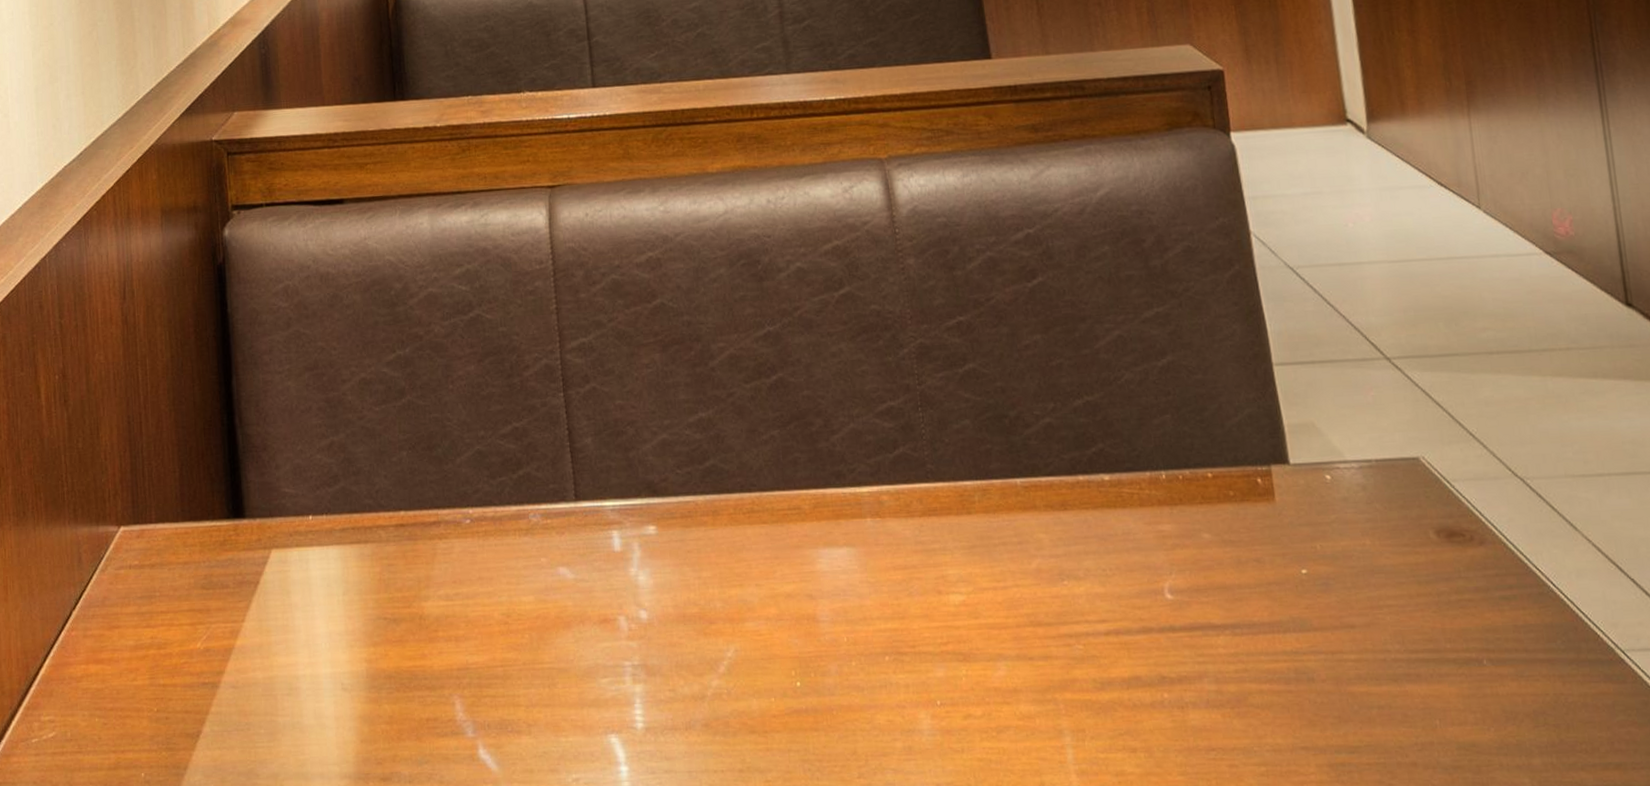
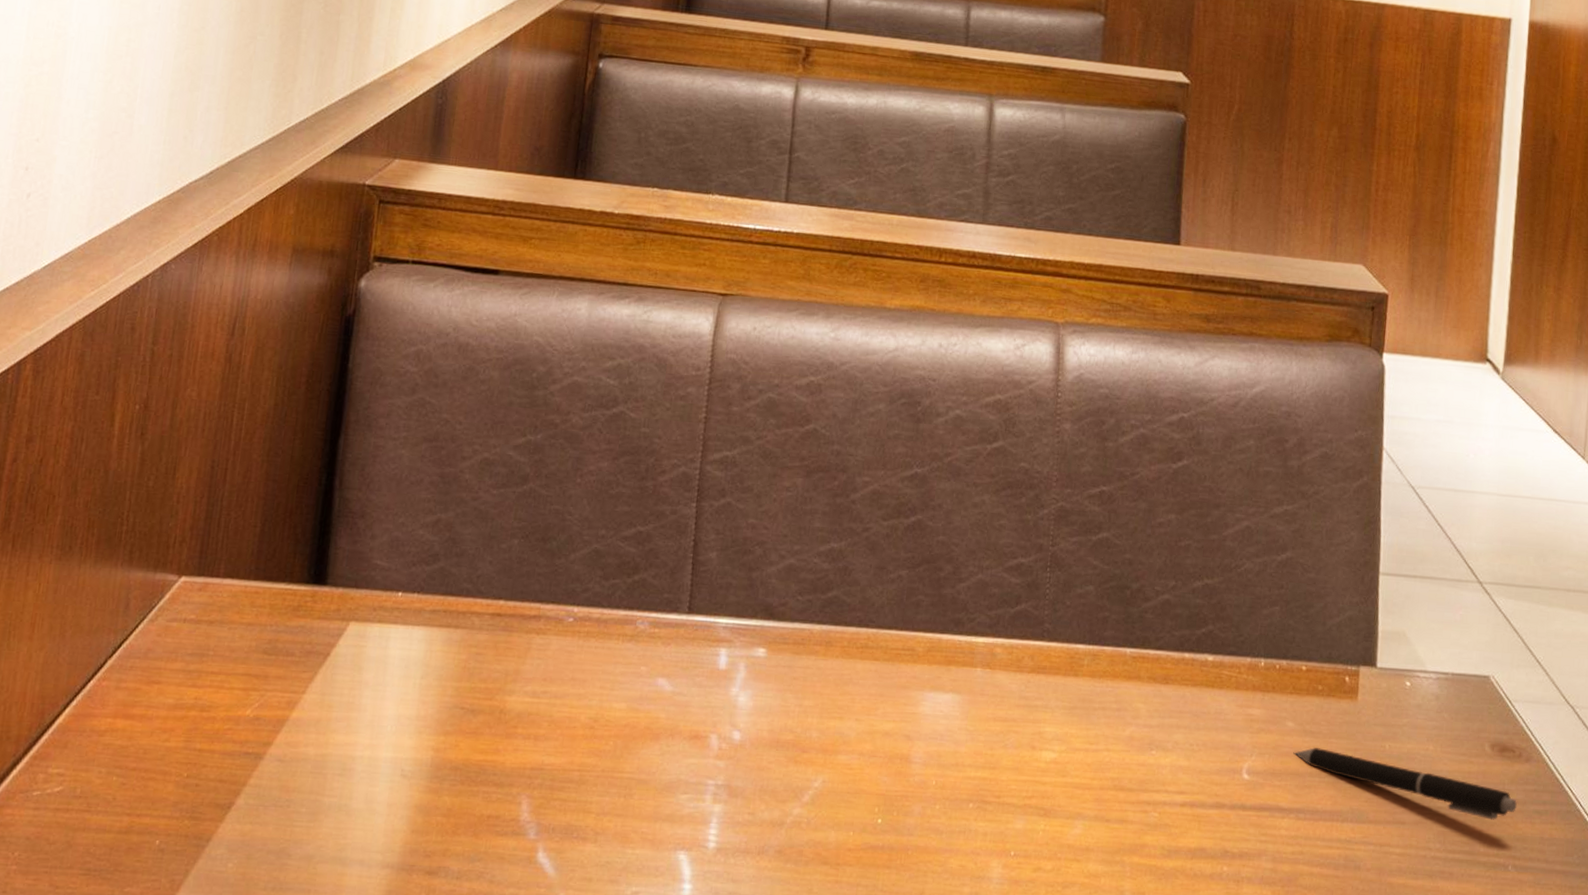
pen: none [1215,557,1480,613] -> present [1293,747,1518,820]

